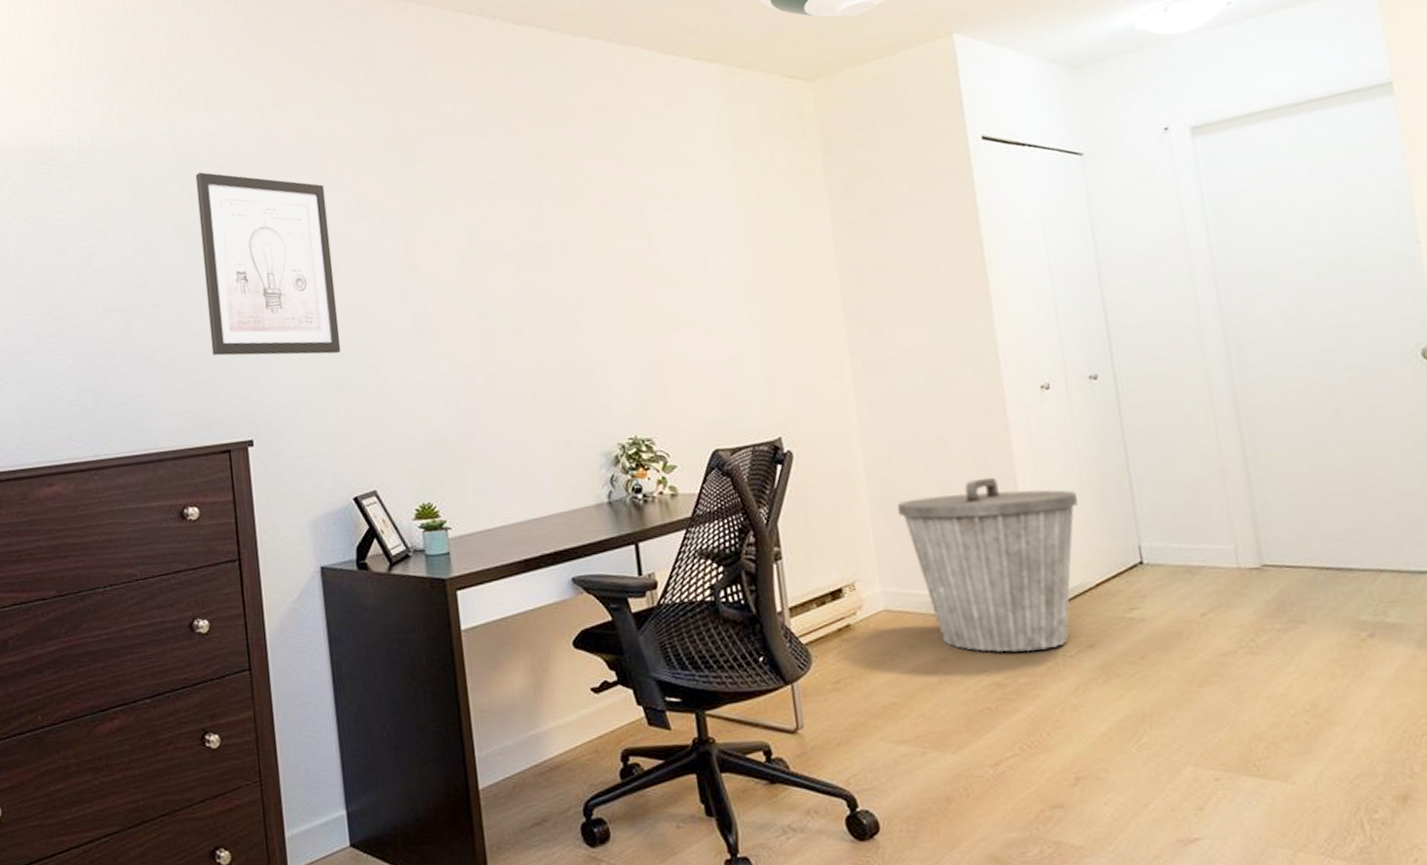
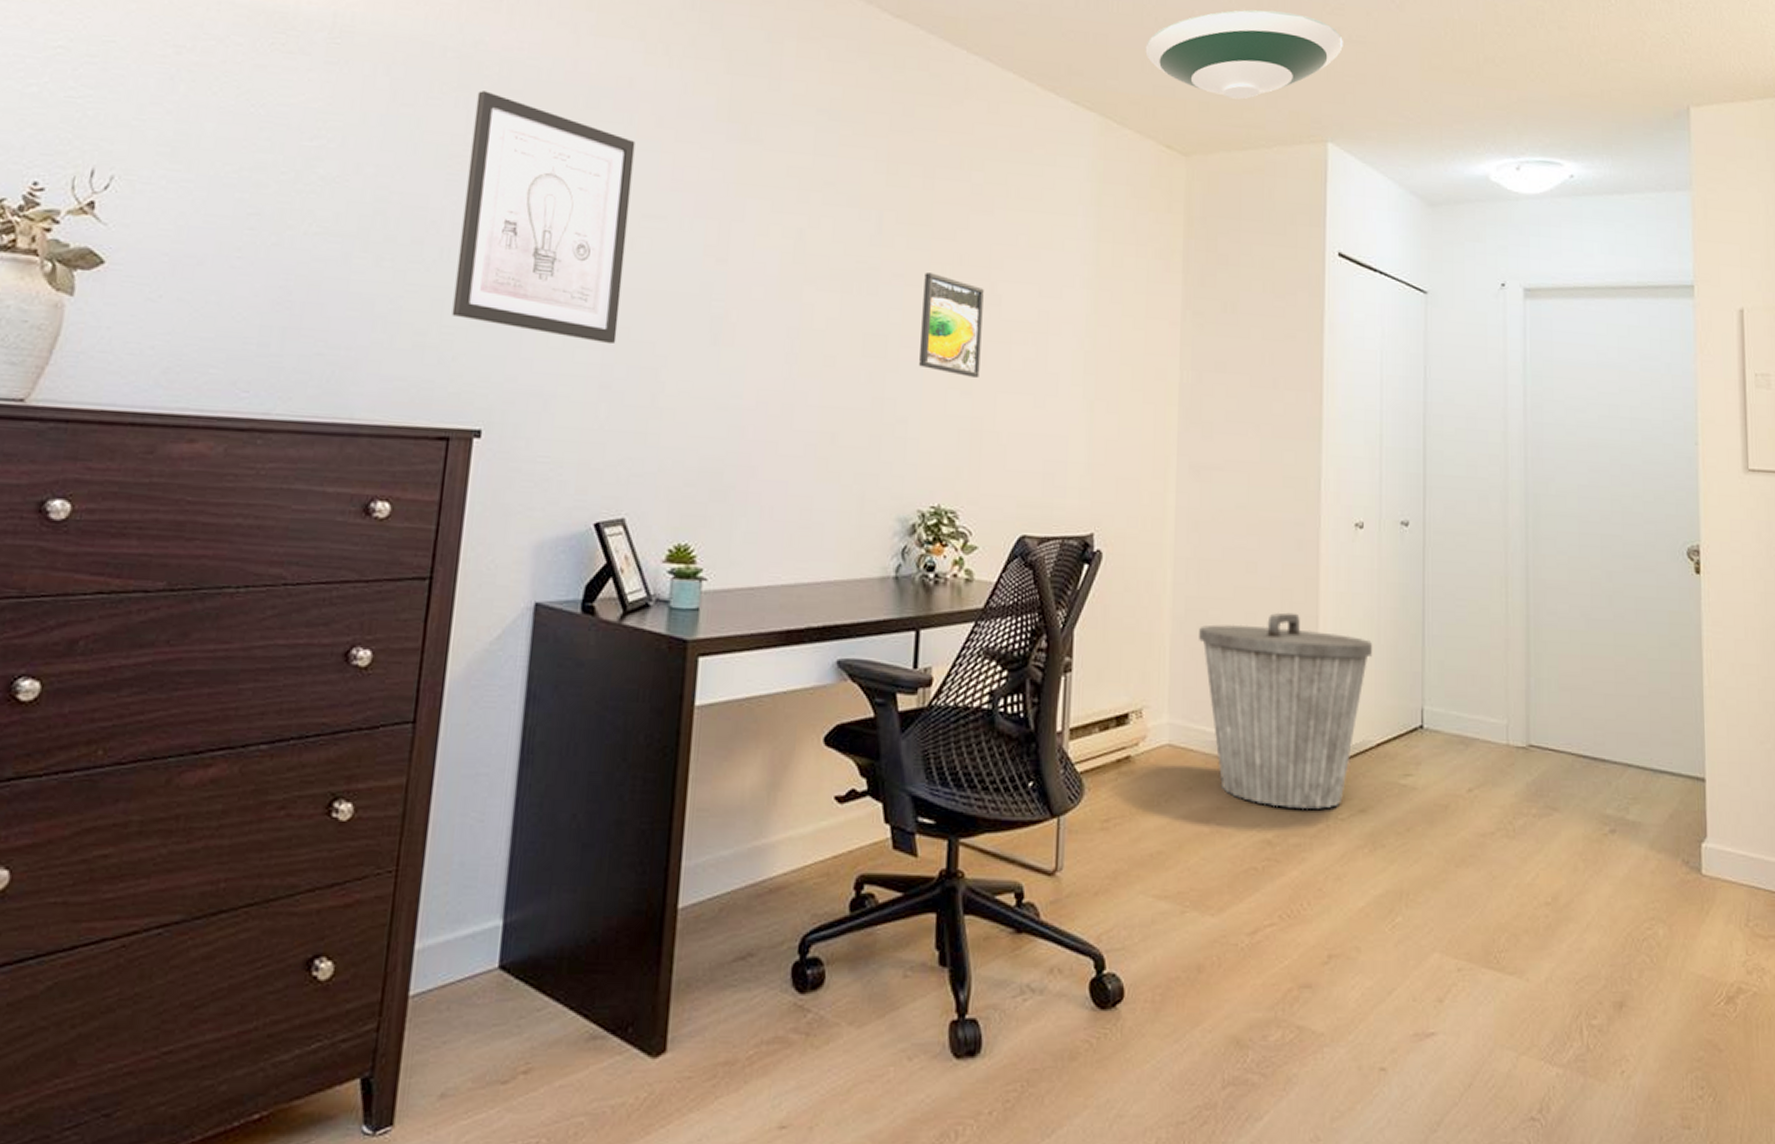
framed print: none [586,239,652,323] -> present [919,272,984,378]

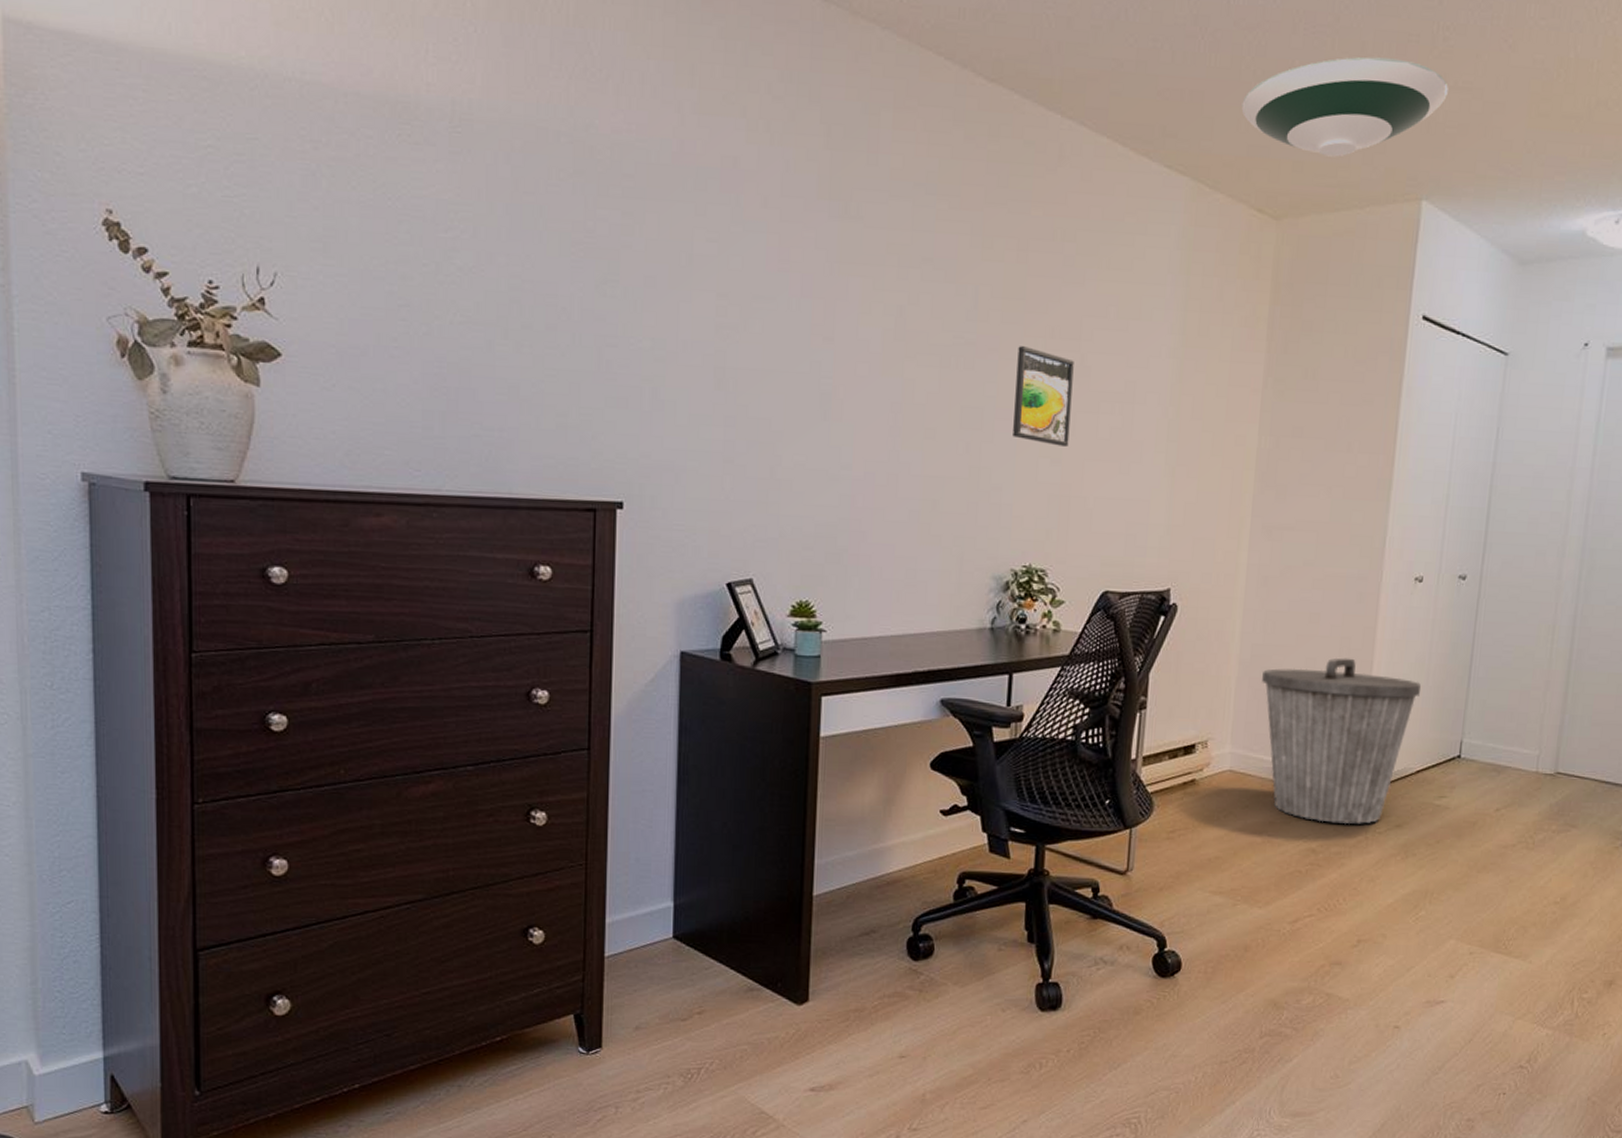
wall art: present [451,90,636,345] -> none [588,176,743,422]

